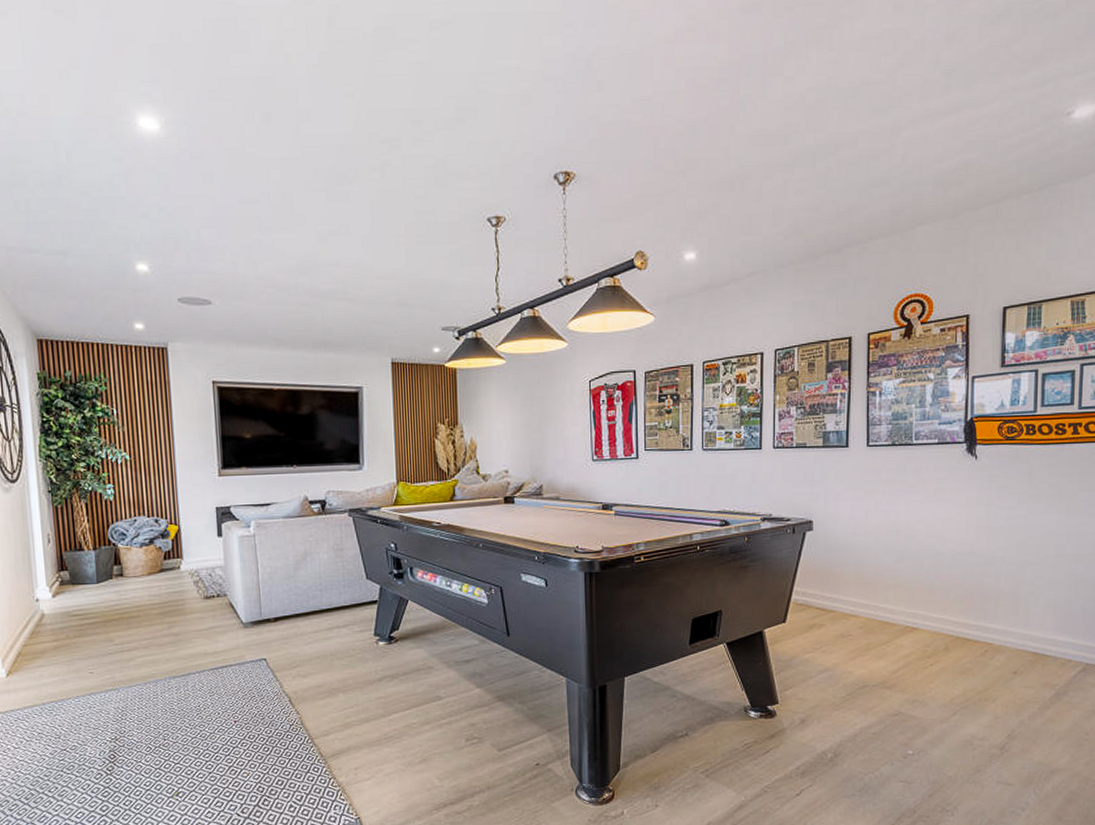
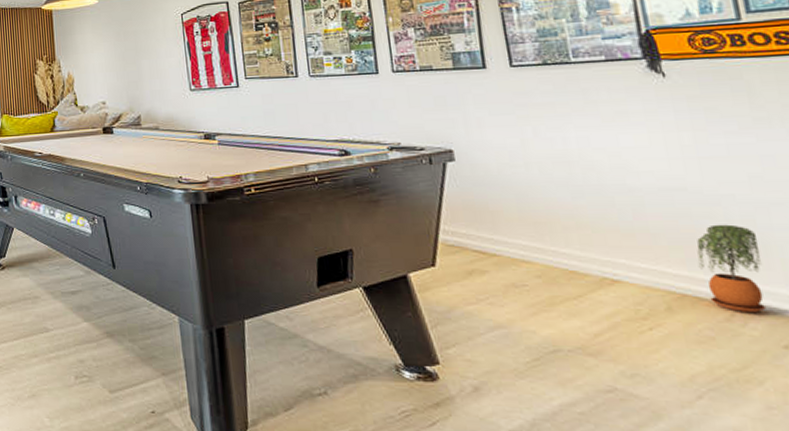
potted plant: none [971,581,1013,648] -> present [697,224,766,312]

